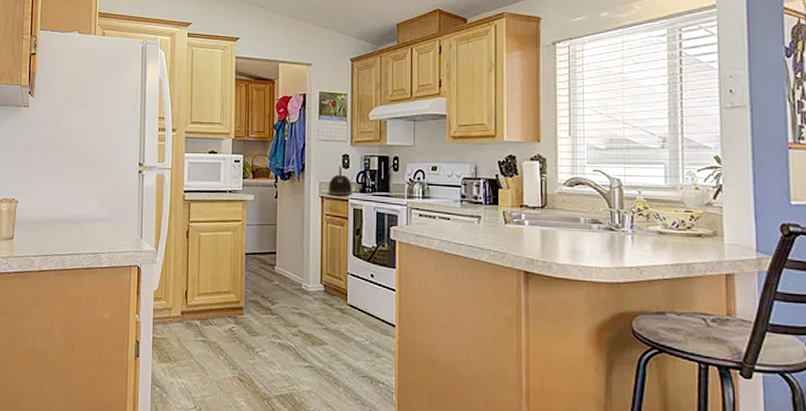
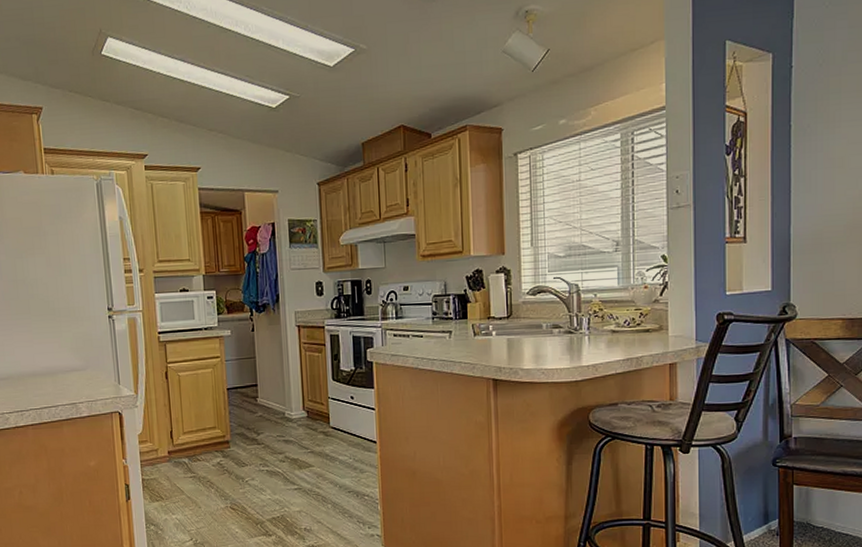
kettle: present [328,165,352,197] -> none [304,293,328,325]

